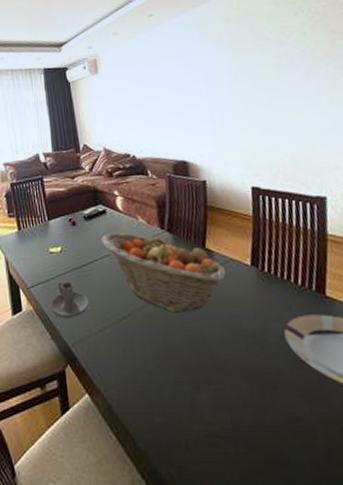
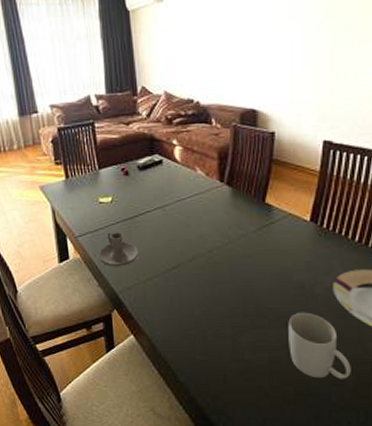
fruit basket: present [102,232,227,313] -> none [156,184,284,264]
mug: none [245,363,321,443] -> present [288,312,351,379]

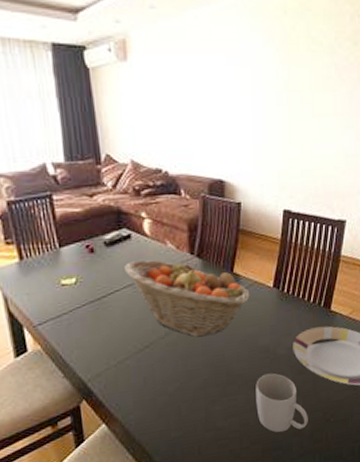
candle holder: present [98,232,139,267] -> none [62,315,108,355]
fruit basket: none [156,184,284,264] -> present [125,259,250,337]

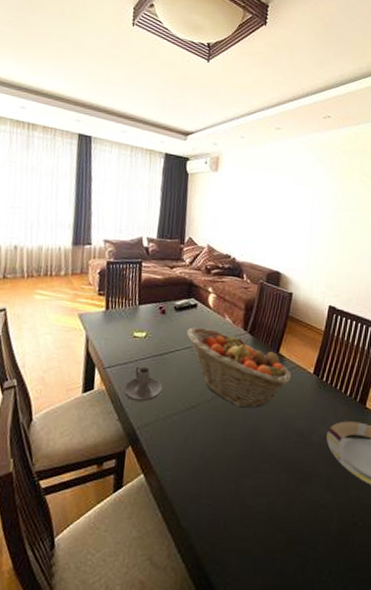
candle holder: none [62,315,108,355] -> present [123,366,163,402]
mug: present [256,373,308,433] -> none [285,458,336,527]

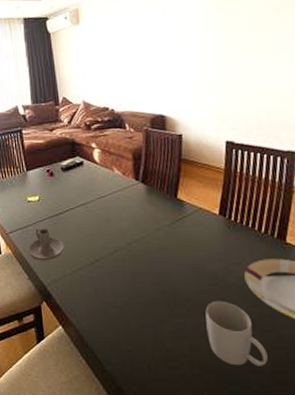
fruit basket: present [187,326,292,408] -> none [78,183,195,257]
mug: none [285,458,336,527] -> present [205,301,268,366]

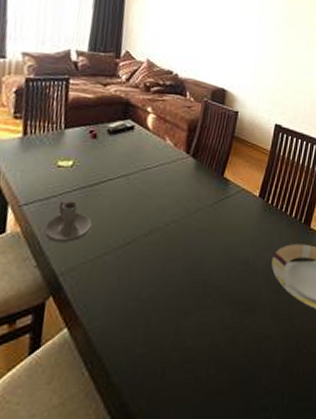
mug: present [205,301,268,366] -> none [229,289,281,360]

